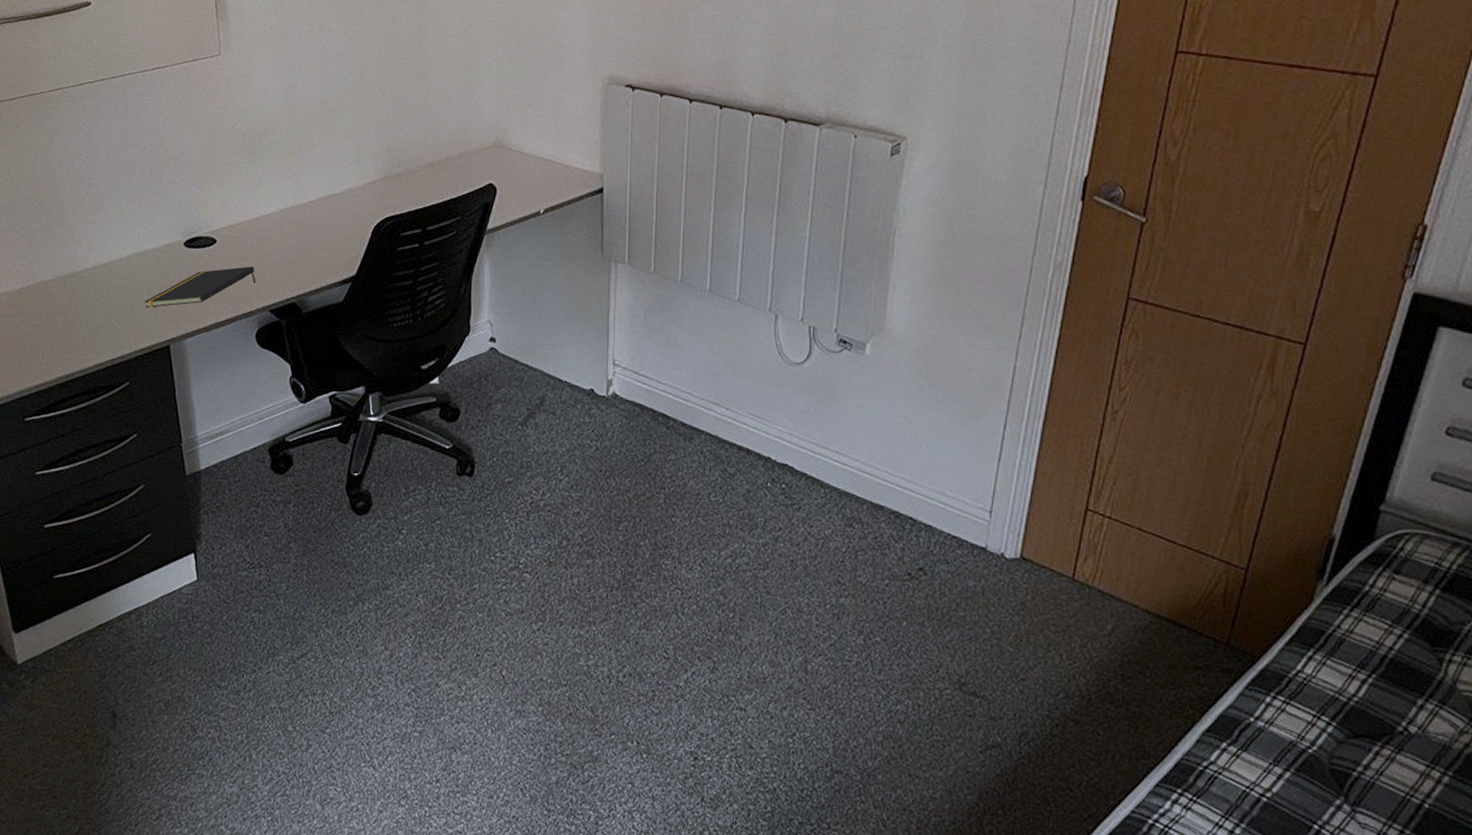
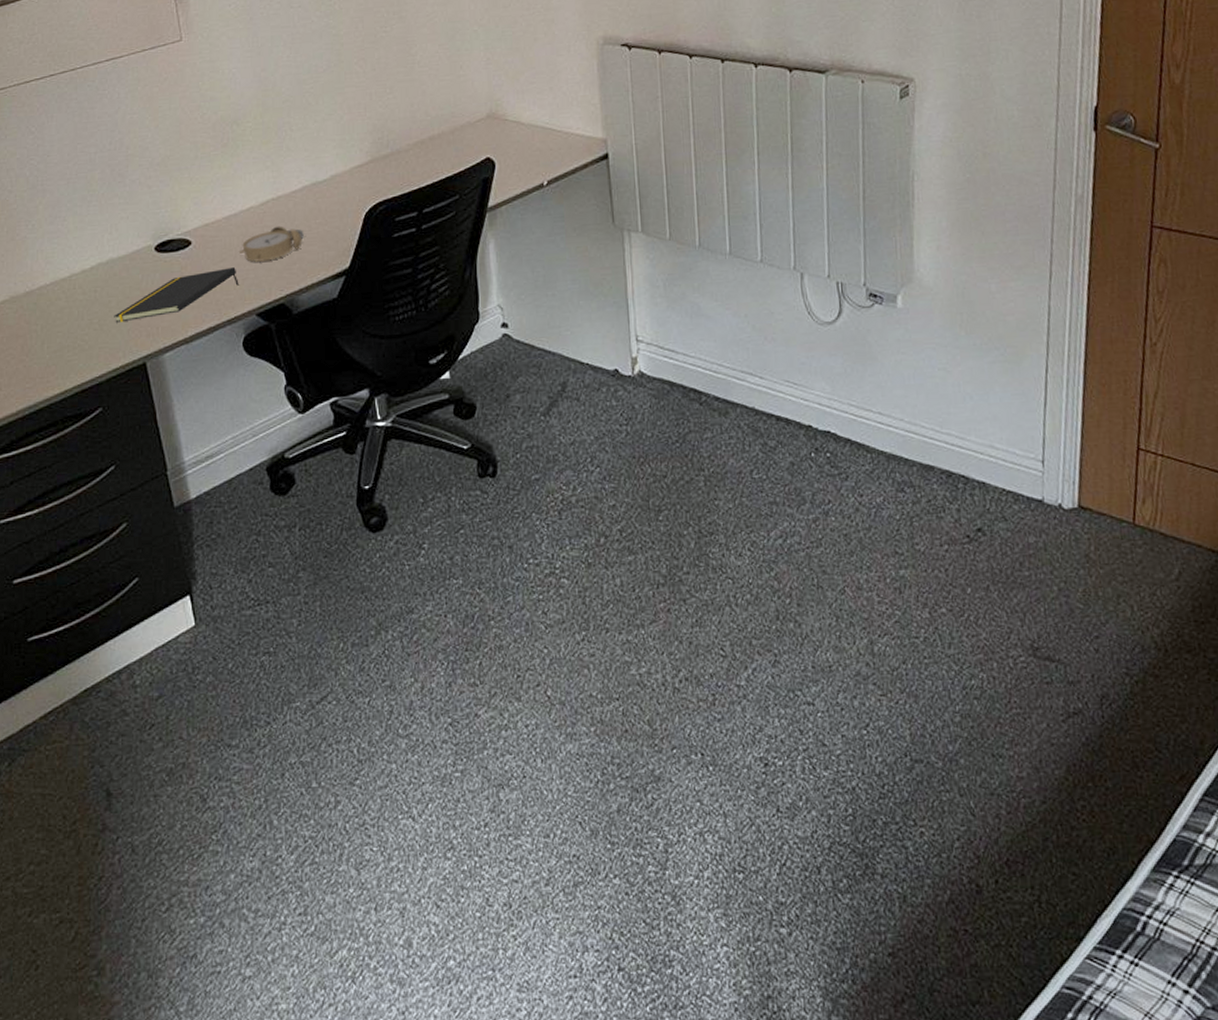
alarm clock: none [257,232,317,263] -> present [238,225,304,262]

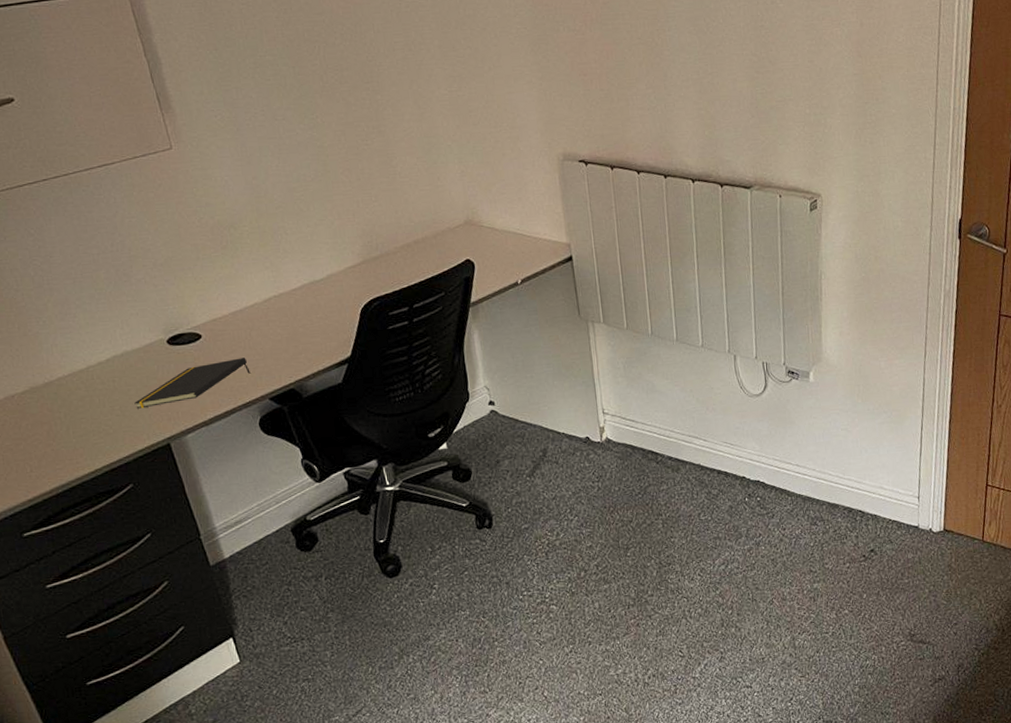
alarm clock: present [238,225,304,262] -> none [247,320,307,353]

